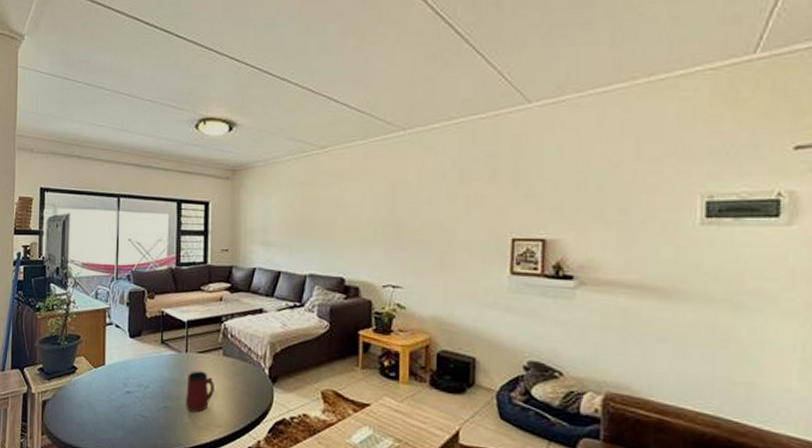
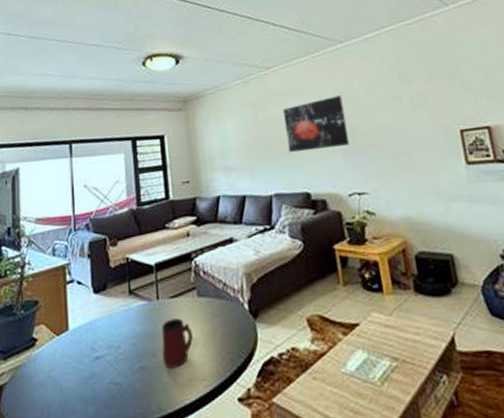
wall art: none [330,186,394,237] -> present [283,95,349,153]

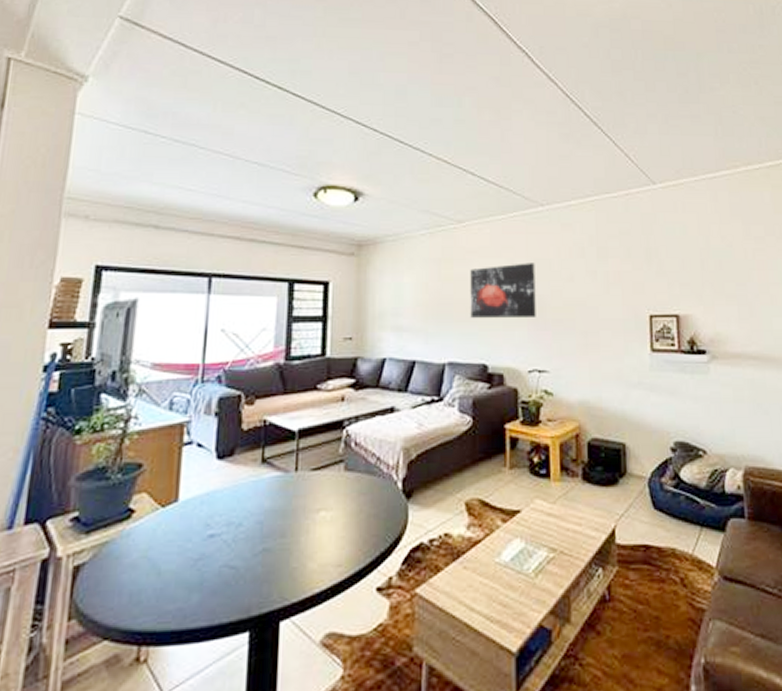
mug: present [162,318,193,369] -> none [294,494,333,552]

